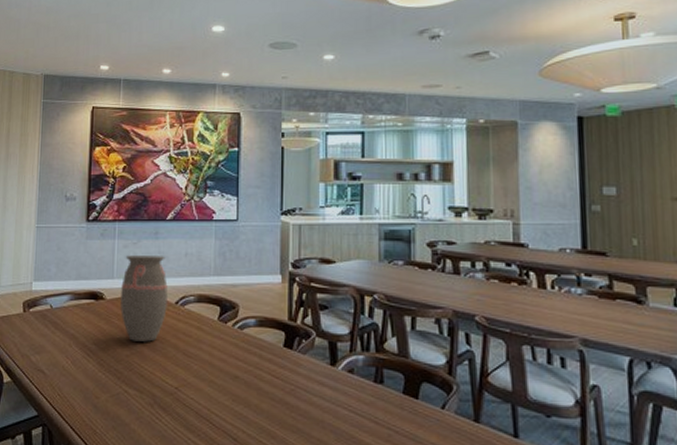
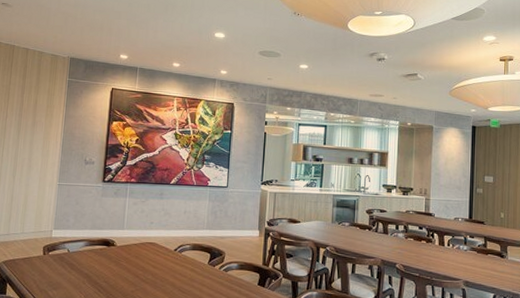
decorative vase: present [120,255,168,342] -> none [128,211,169,281]

